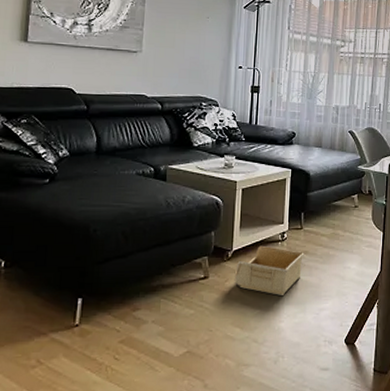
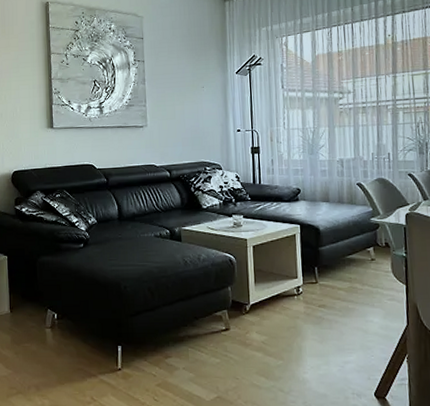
storage bin: present [234,245,304,295] -> none [254,299,322,347]

